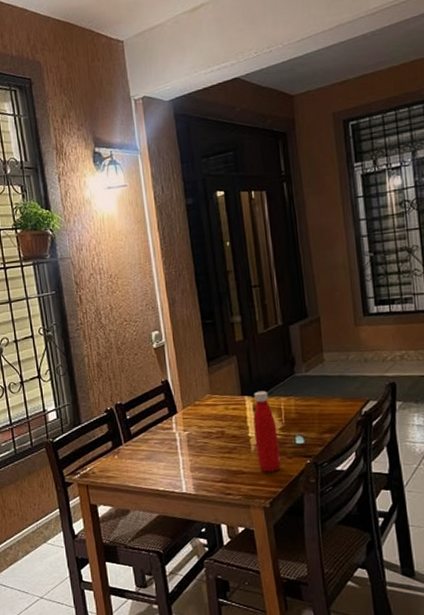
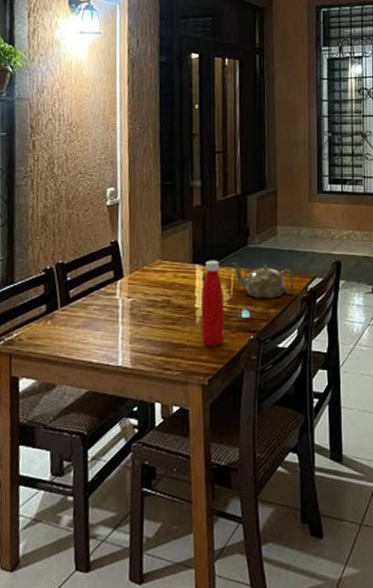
teapot: none [279,391,348,425] -> present [230,261,295,299]

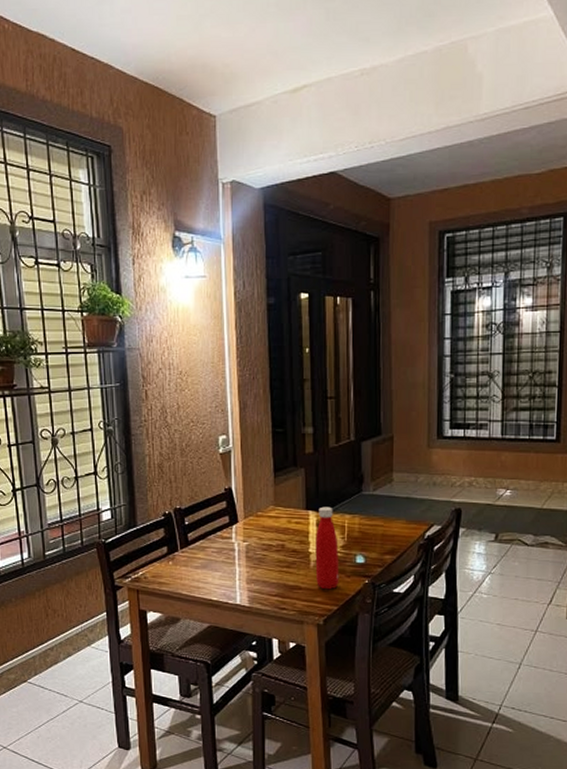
teapot: present [230,261,295,299] -> none [344,508,411,546]

